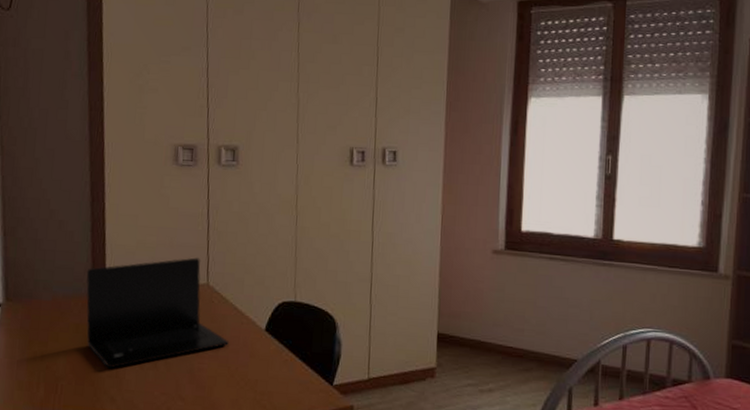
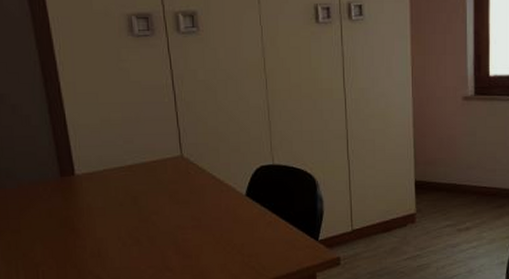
laptop: present [86,257,229,369] -> none [51,130,210,249]

